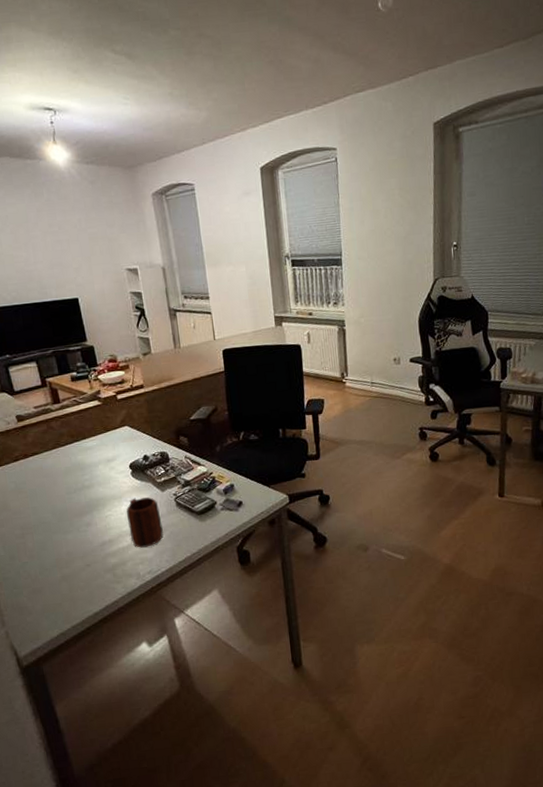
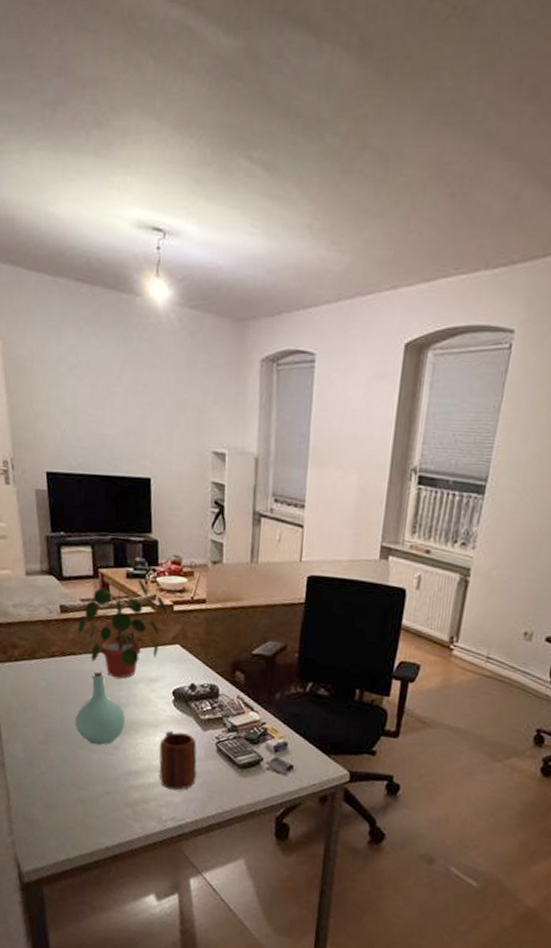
potted plant: none [35,379,112,466] -> present [77,578,167,679]
bottle: none [47,462,92,527] -> present [76,670,125,745]

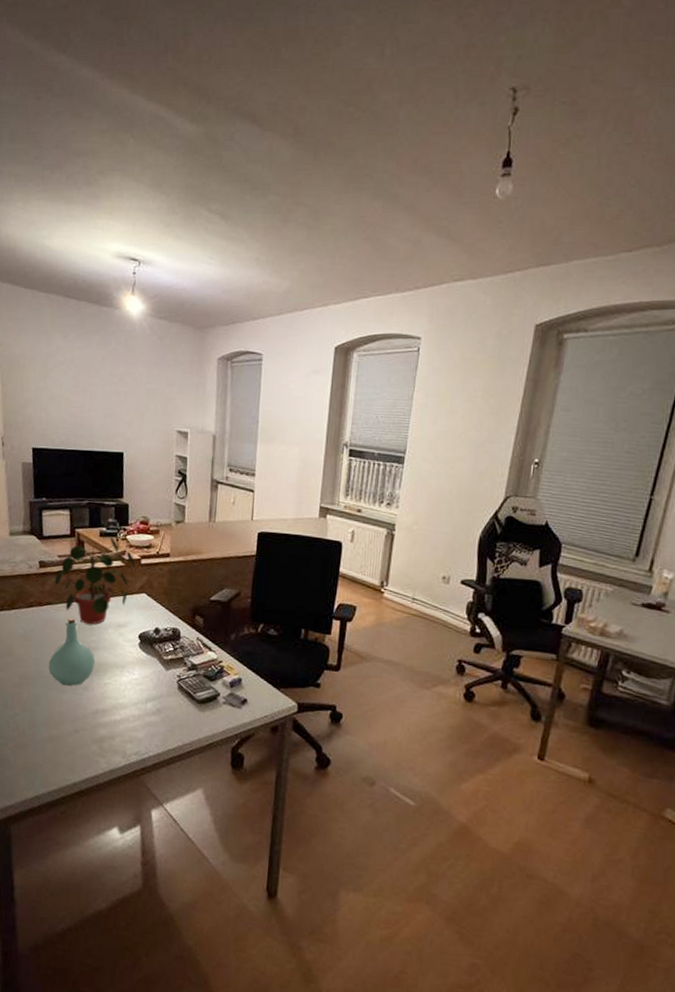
mug: present [159,730,197,791] -> none [125,670,160,726]

